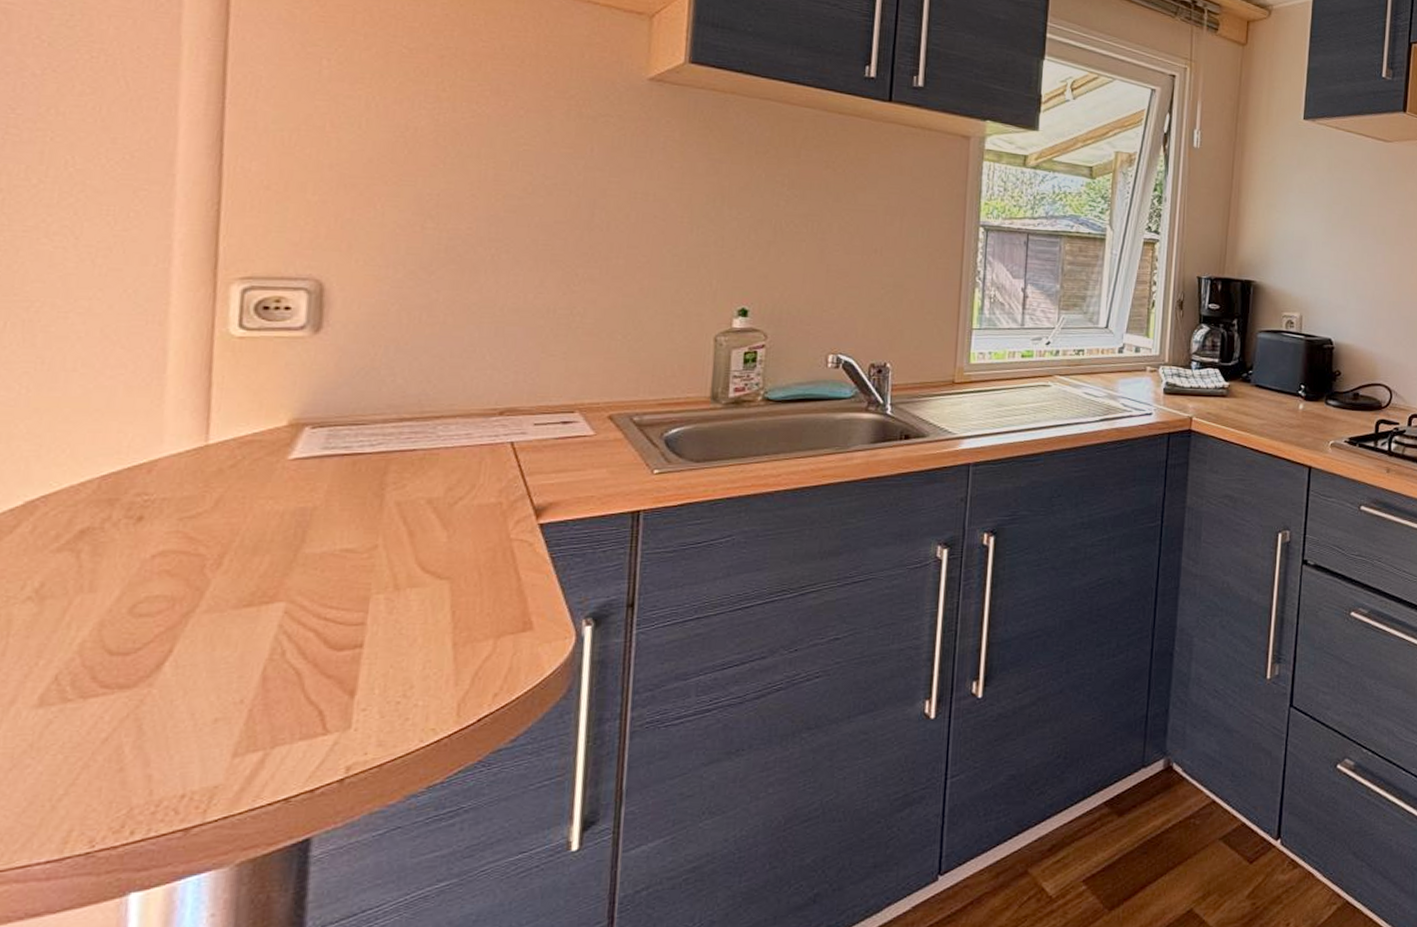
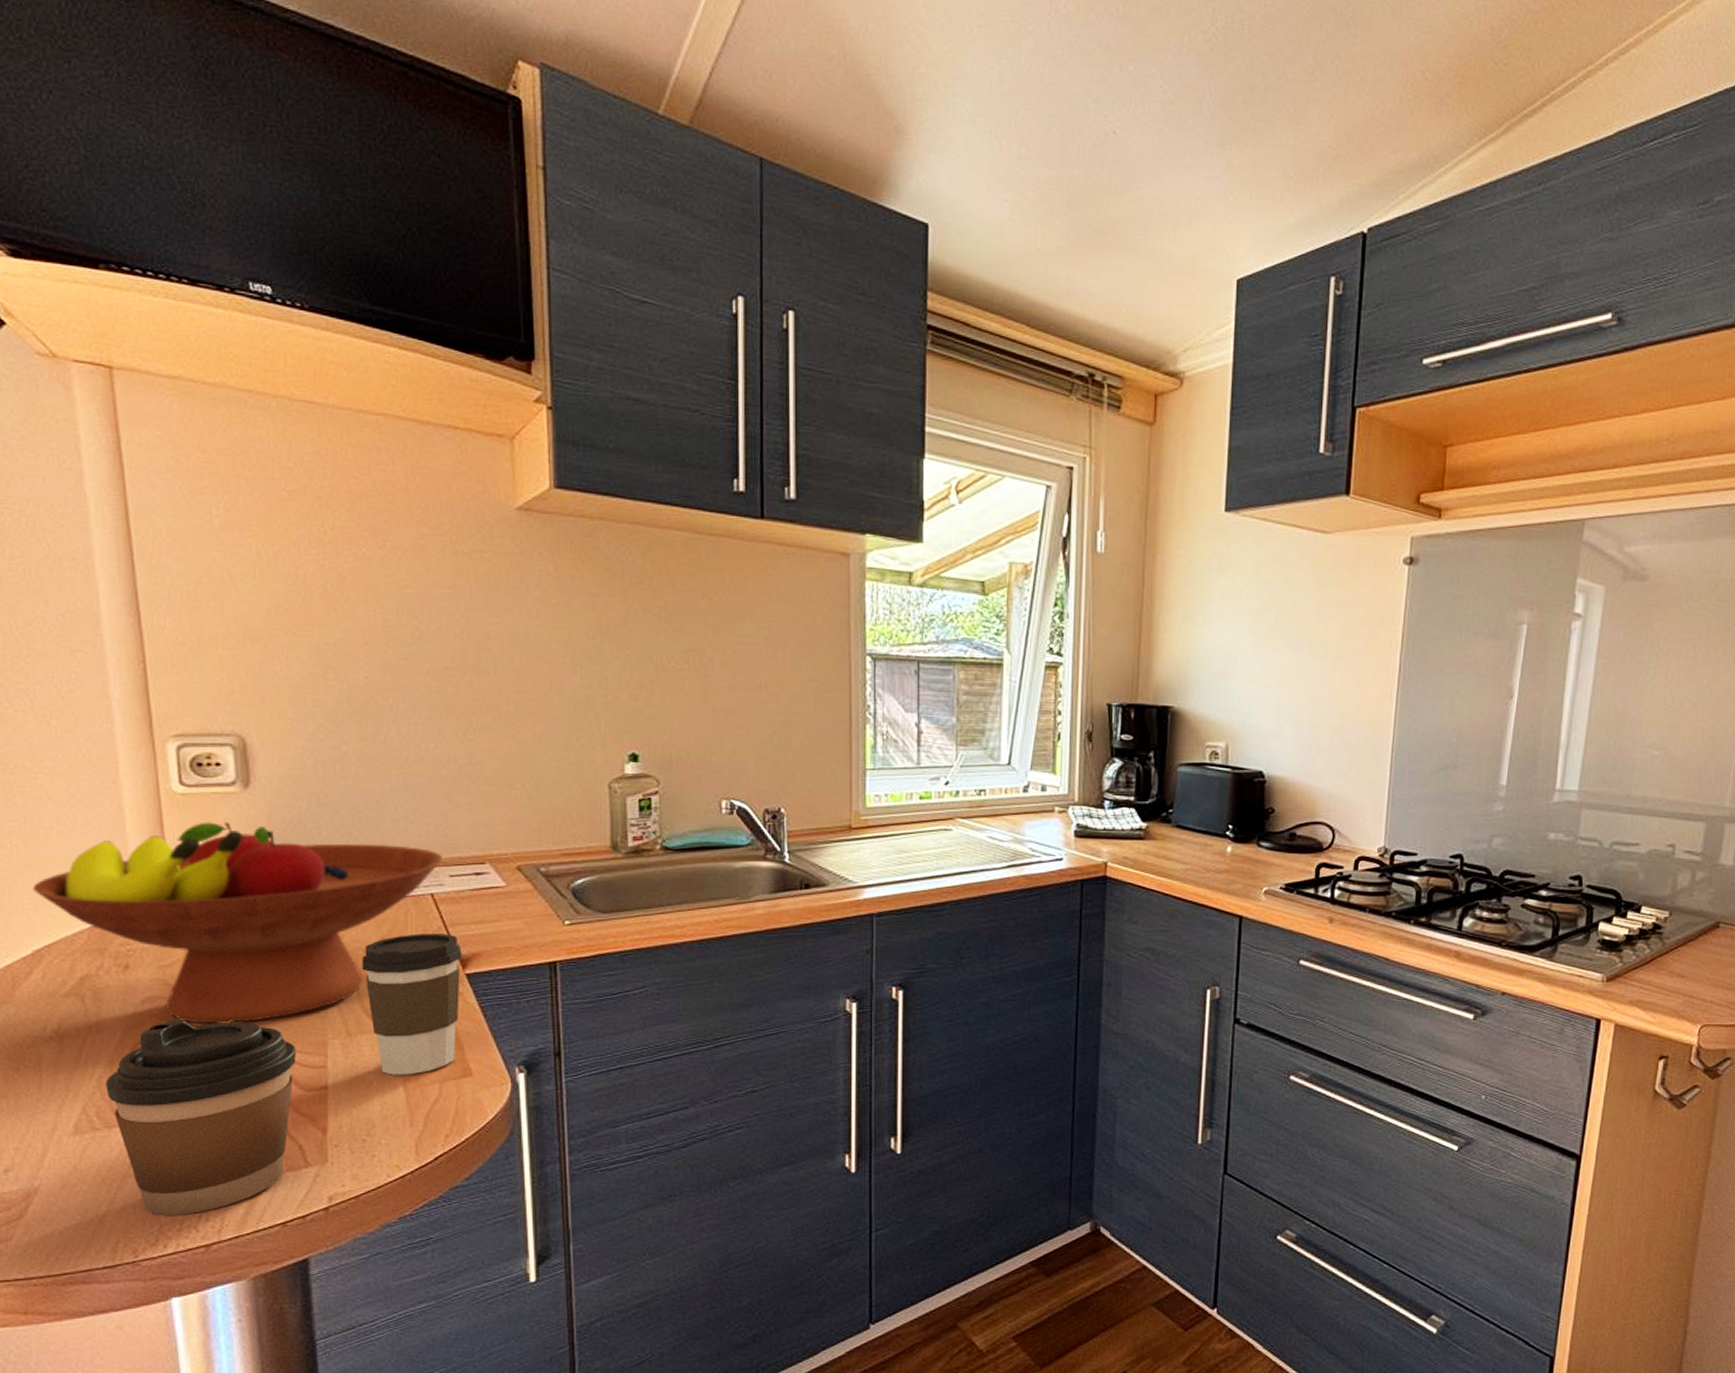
fruit bowl: none [37,366,530,580] -> present [32,822,443,1024]
coffee cup: none [88,574,331,797] -> present [105,1019,296,1215]
coffee cup: none [422,482,538,631] -> present [362,933,462,1075]

